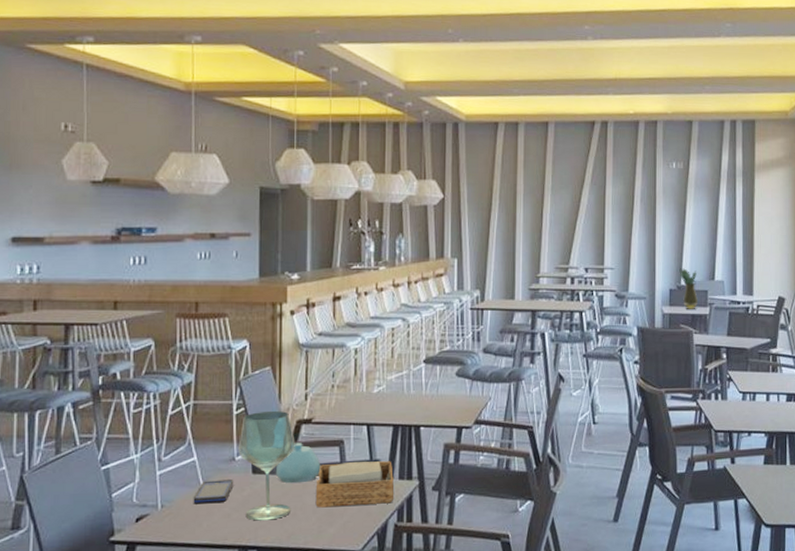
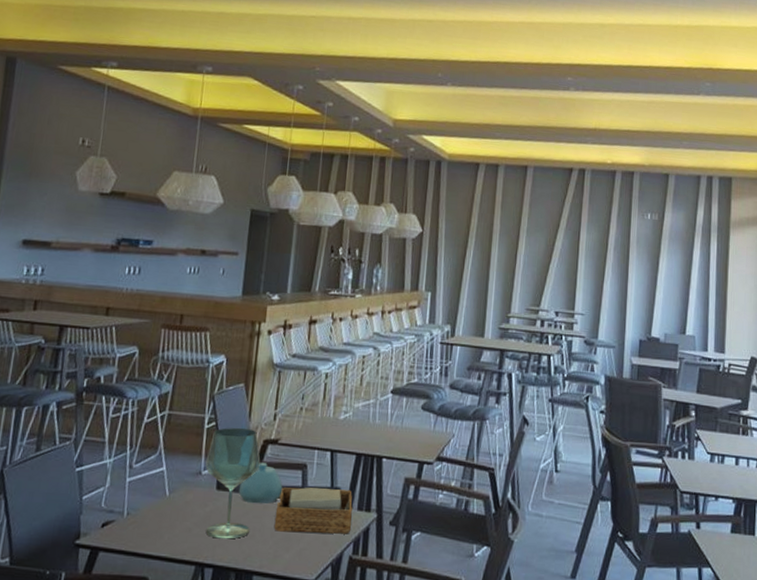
mobile phone: present [193,480,234,504] -> none [157,492,198,516]
vase: present [679,268,698,309] -> none [649,319,668,363]

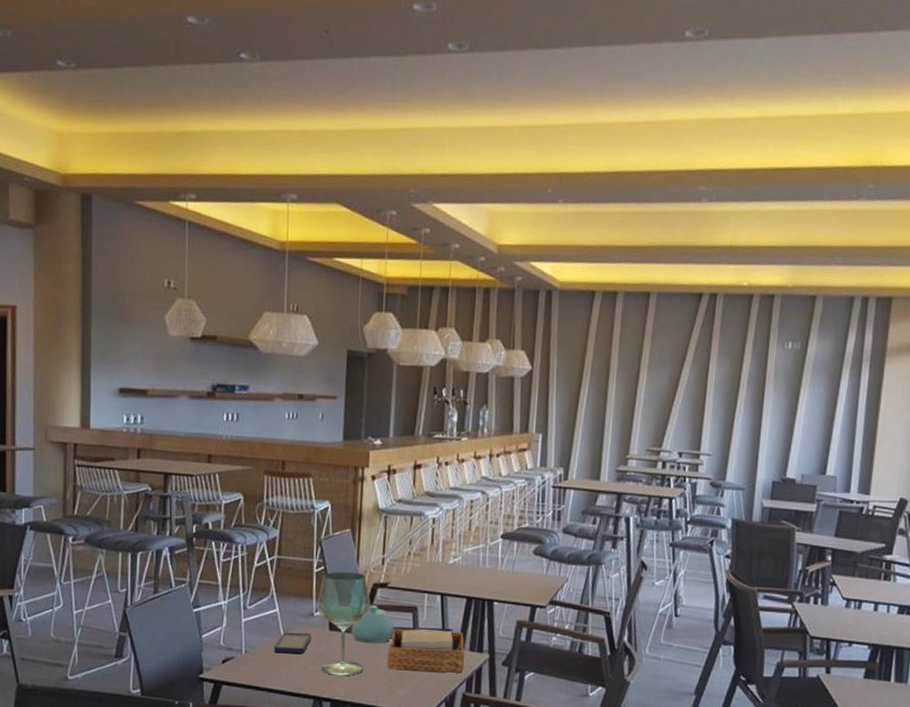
mobile phone: none [157,492,198,516] -> present [274,632,312,654]

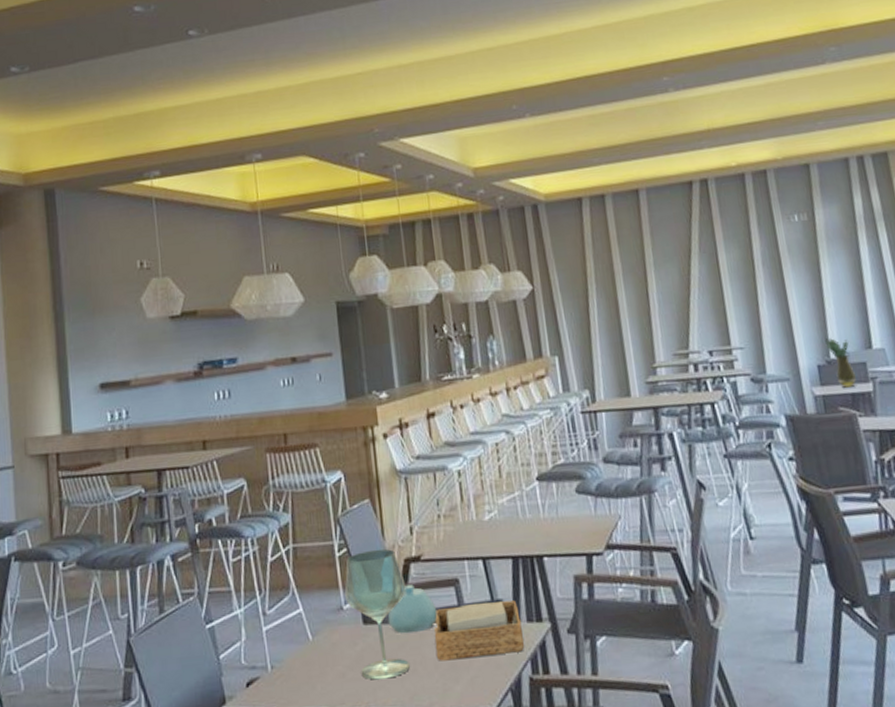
mobile phone: present [274,632,312,654] -> none [303,632,345,664]
vase: none [785,459,806,505] -> present [824,338,856,388]

